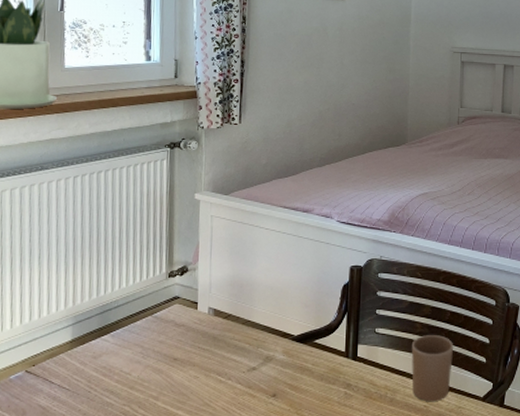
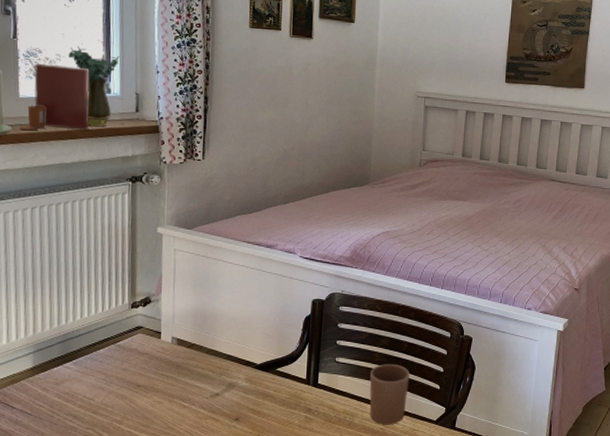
candle: none [64,75,90,100] -> present [20,105,46,131]
book: none [78,34,131,97] -> present [34,63,90,129]
vase: none [111,15,160,94] -> present [68,46,120,127]

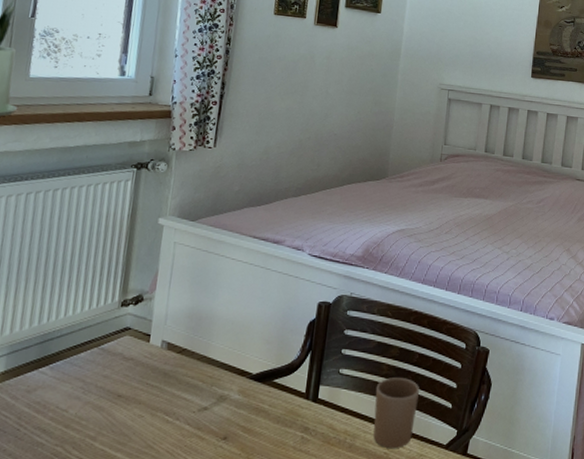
candle: present [20,105,46,131] -> none [25,86,56,112]
book: present [34,63,90,129] -> none [44,43,105,112]
vase: present [68,46,120,127] -> none [85,27,139,110]

